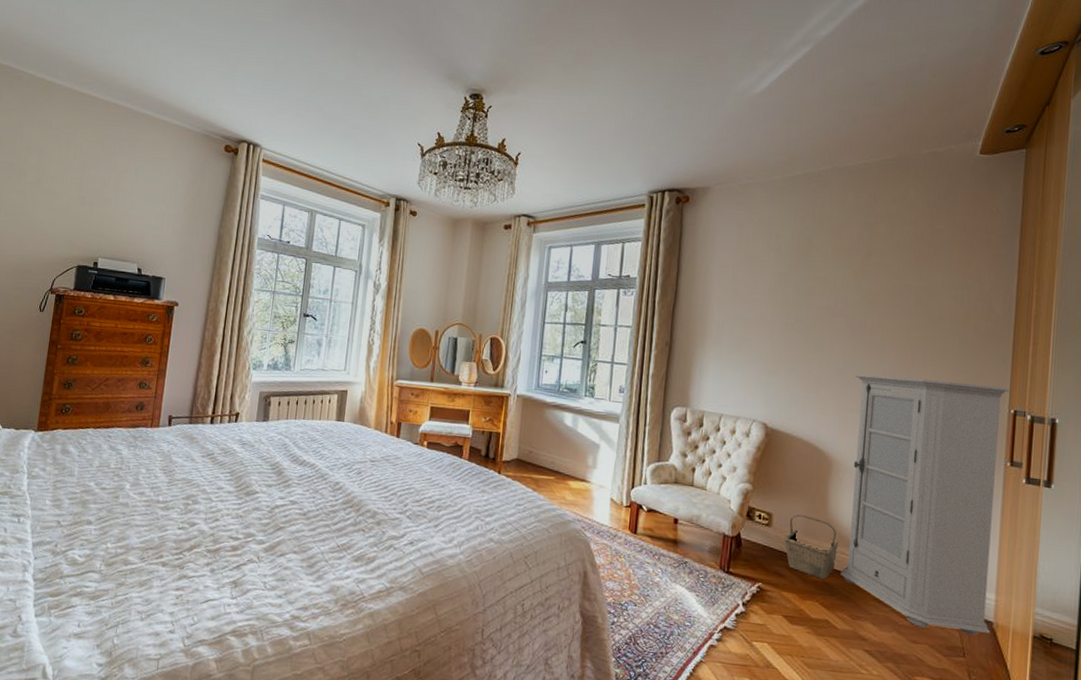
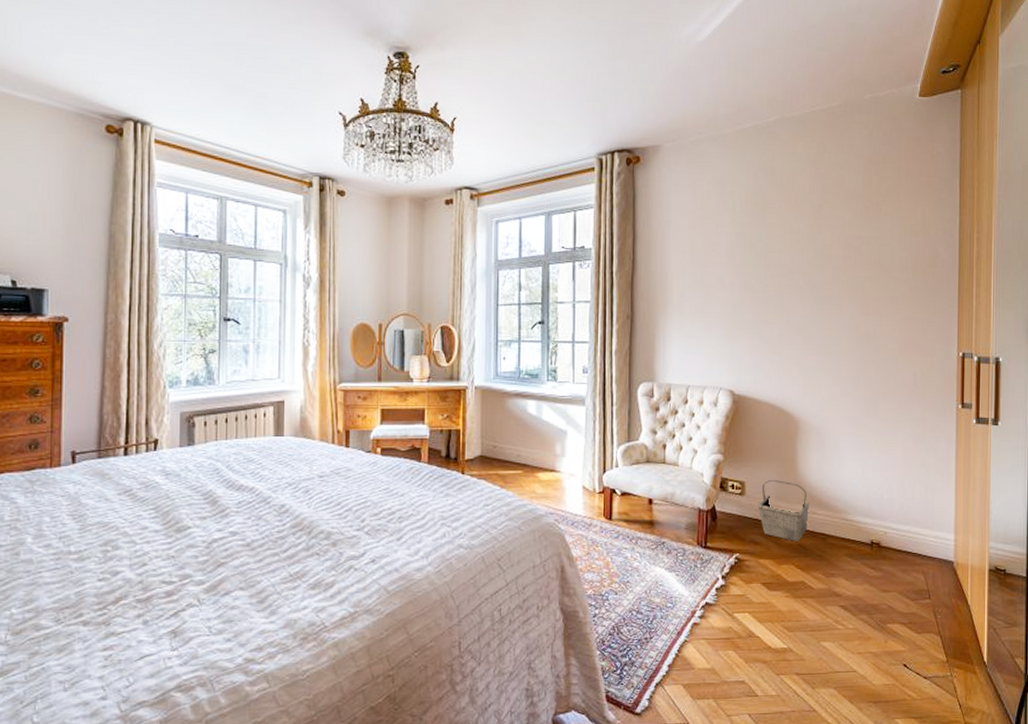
cabinet: present [841,374,1010,635] -> none [813,330,958,576]

